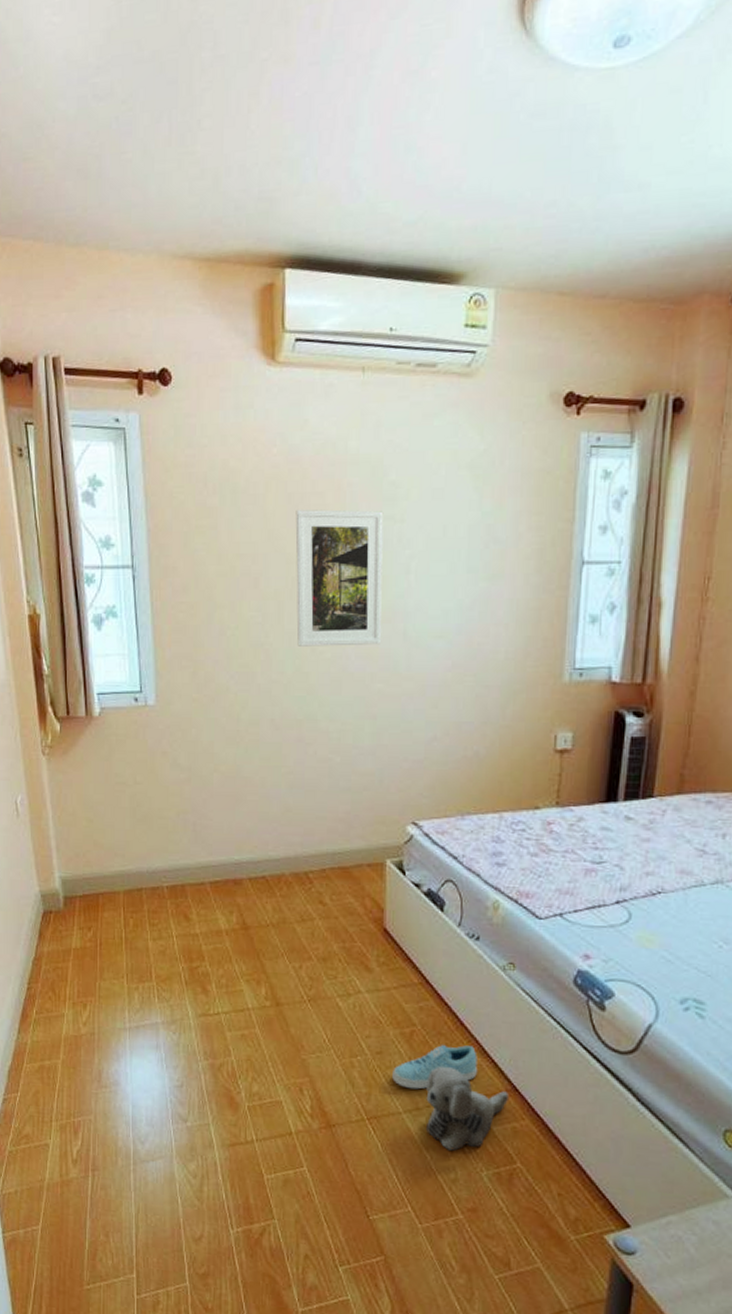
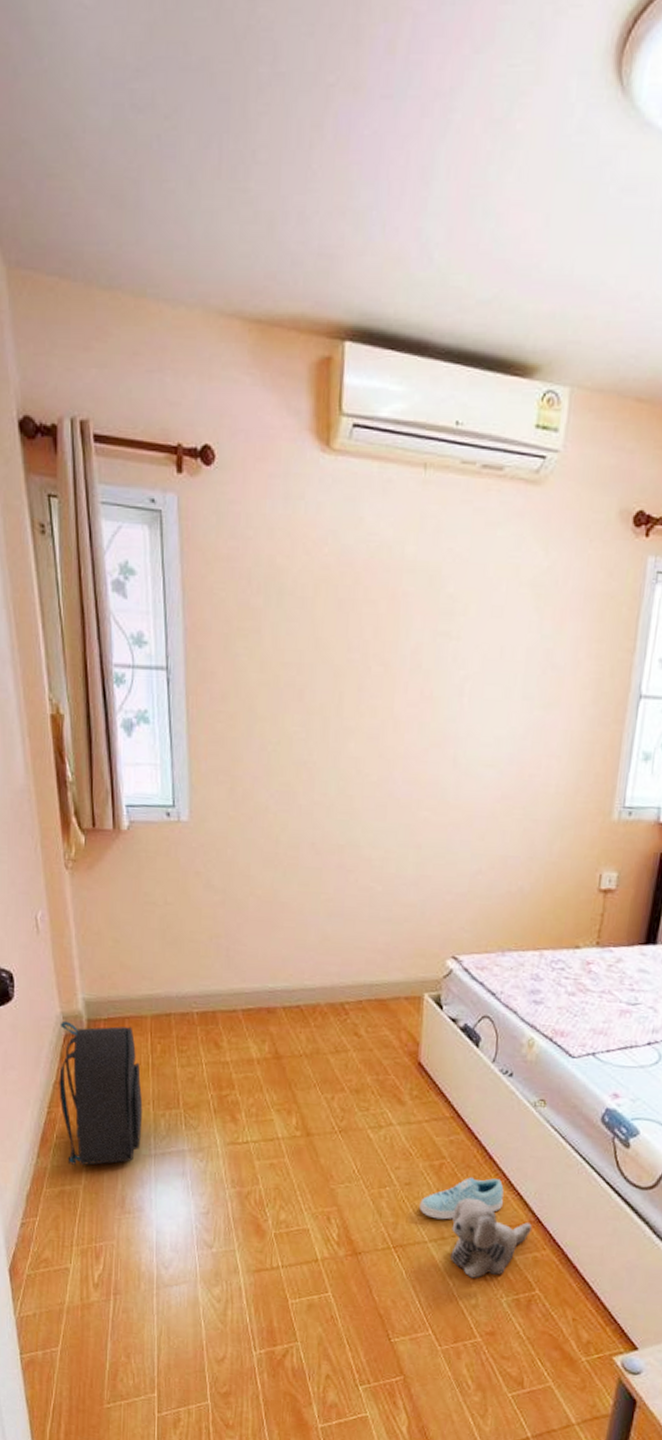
backpack: none [38,899,117,1041] -> present [59,1020,143,1166]
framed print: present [295,509,384,646] -> none [342,618,439,771]

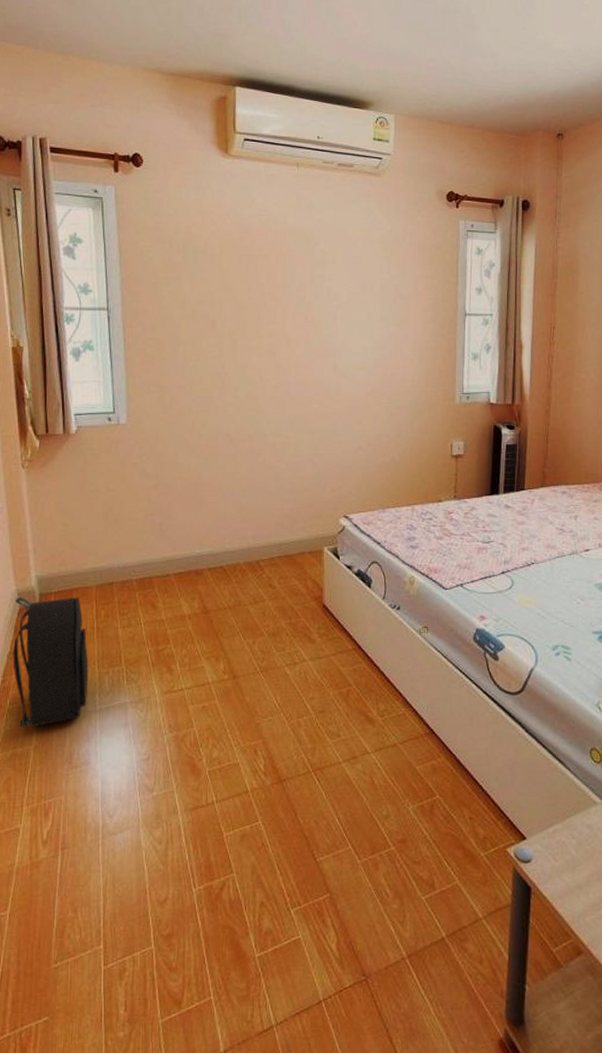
sneaker: present [420,1178,504,1220] -> none [333,699,402,741]
plush toy: present [450,1198,532,1278] -> none [360,719,427,791]

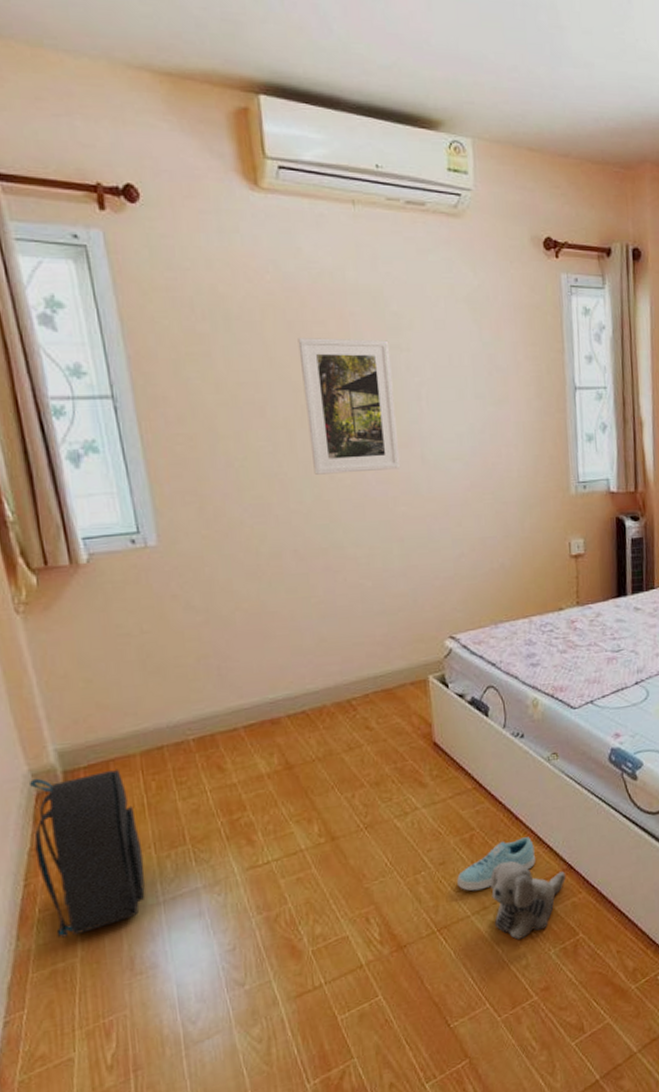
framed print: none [246,268,316,376] -> present [298,338,401,475]
sneaker: none [333,699,402,741] -> present [457,837,535,891]
plush toy: none [360,719,427,791] -> present [489,861,566,940]

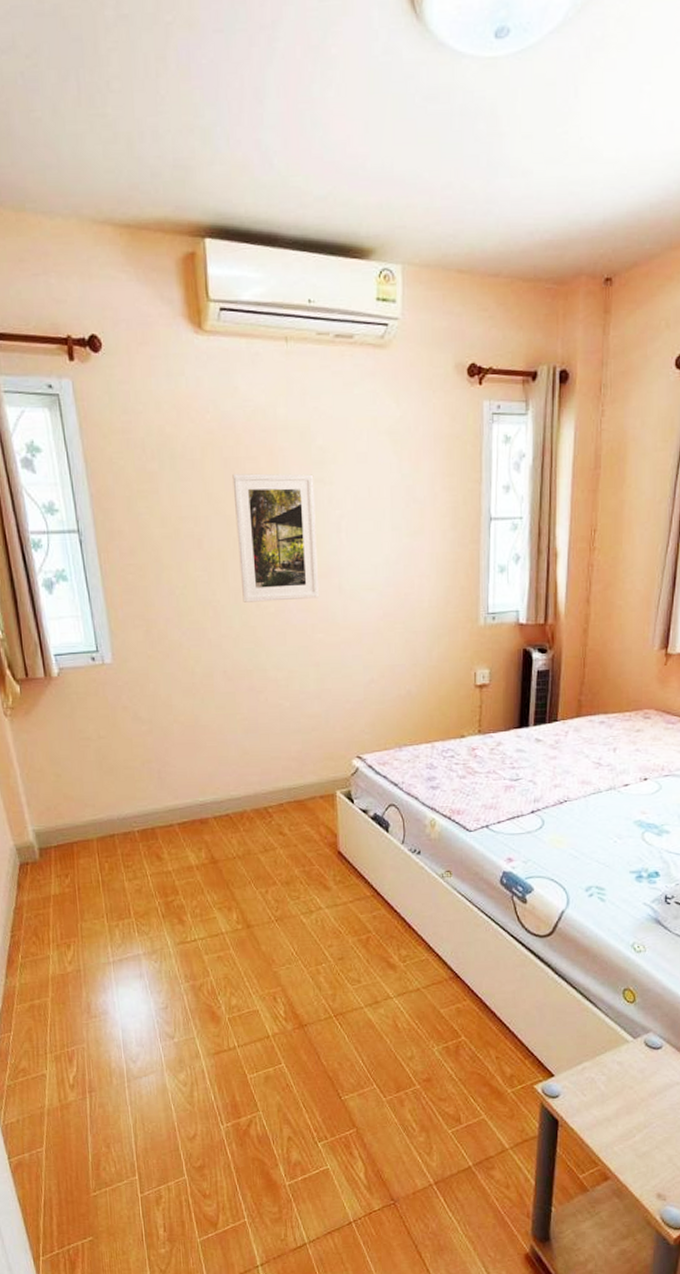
backpack: present [28,769,146,938] -> none [14,850,99,981]
sneaker: present [457,837,535,891] -> none [353,944,425,986]
plush toy: present [489,861,566,940] -> none [382,964,452,1034]

